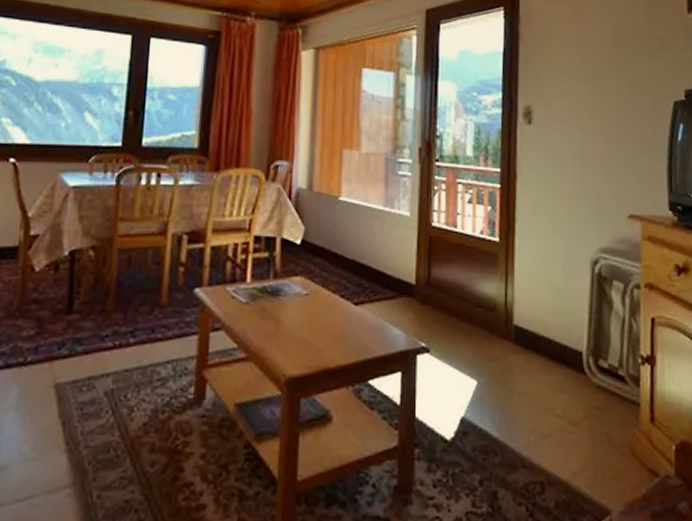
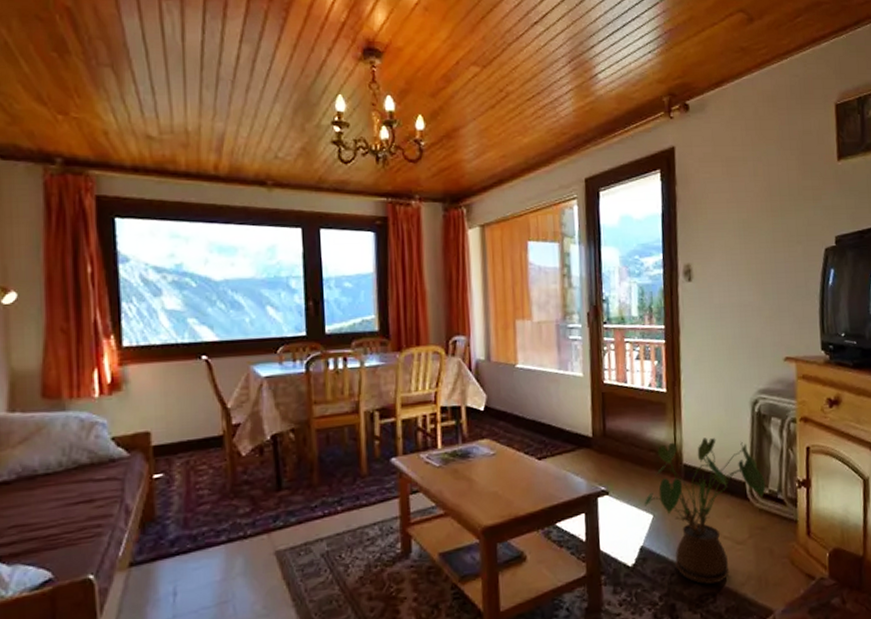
house plant: none [468,297,605,472] -> present [644,438,766,585]

